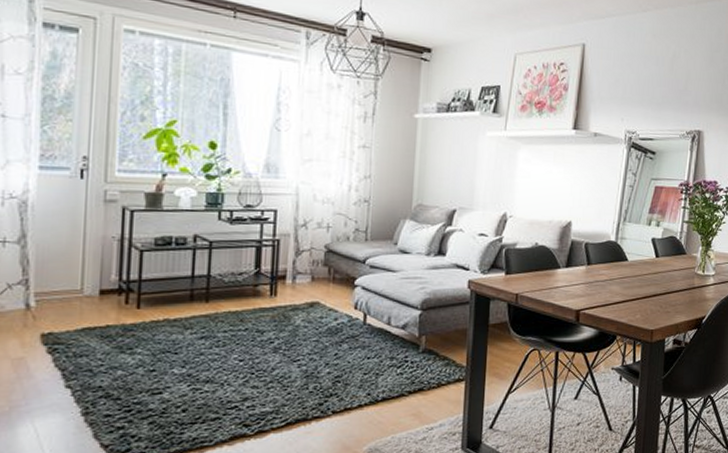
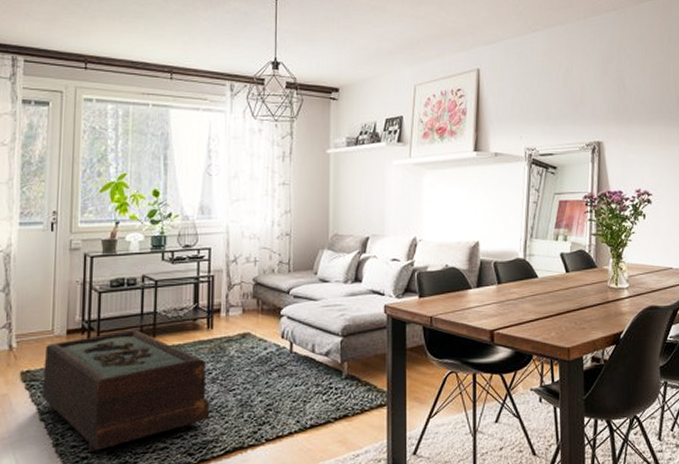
coffee table: none [68,294,271,422] -> present [42,331,210,452]

